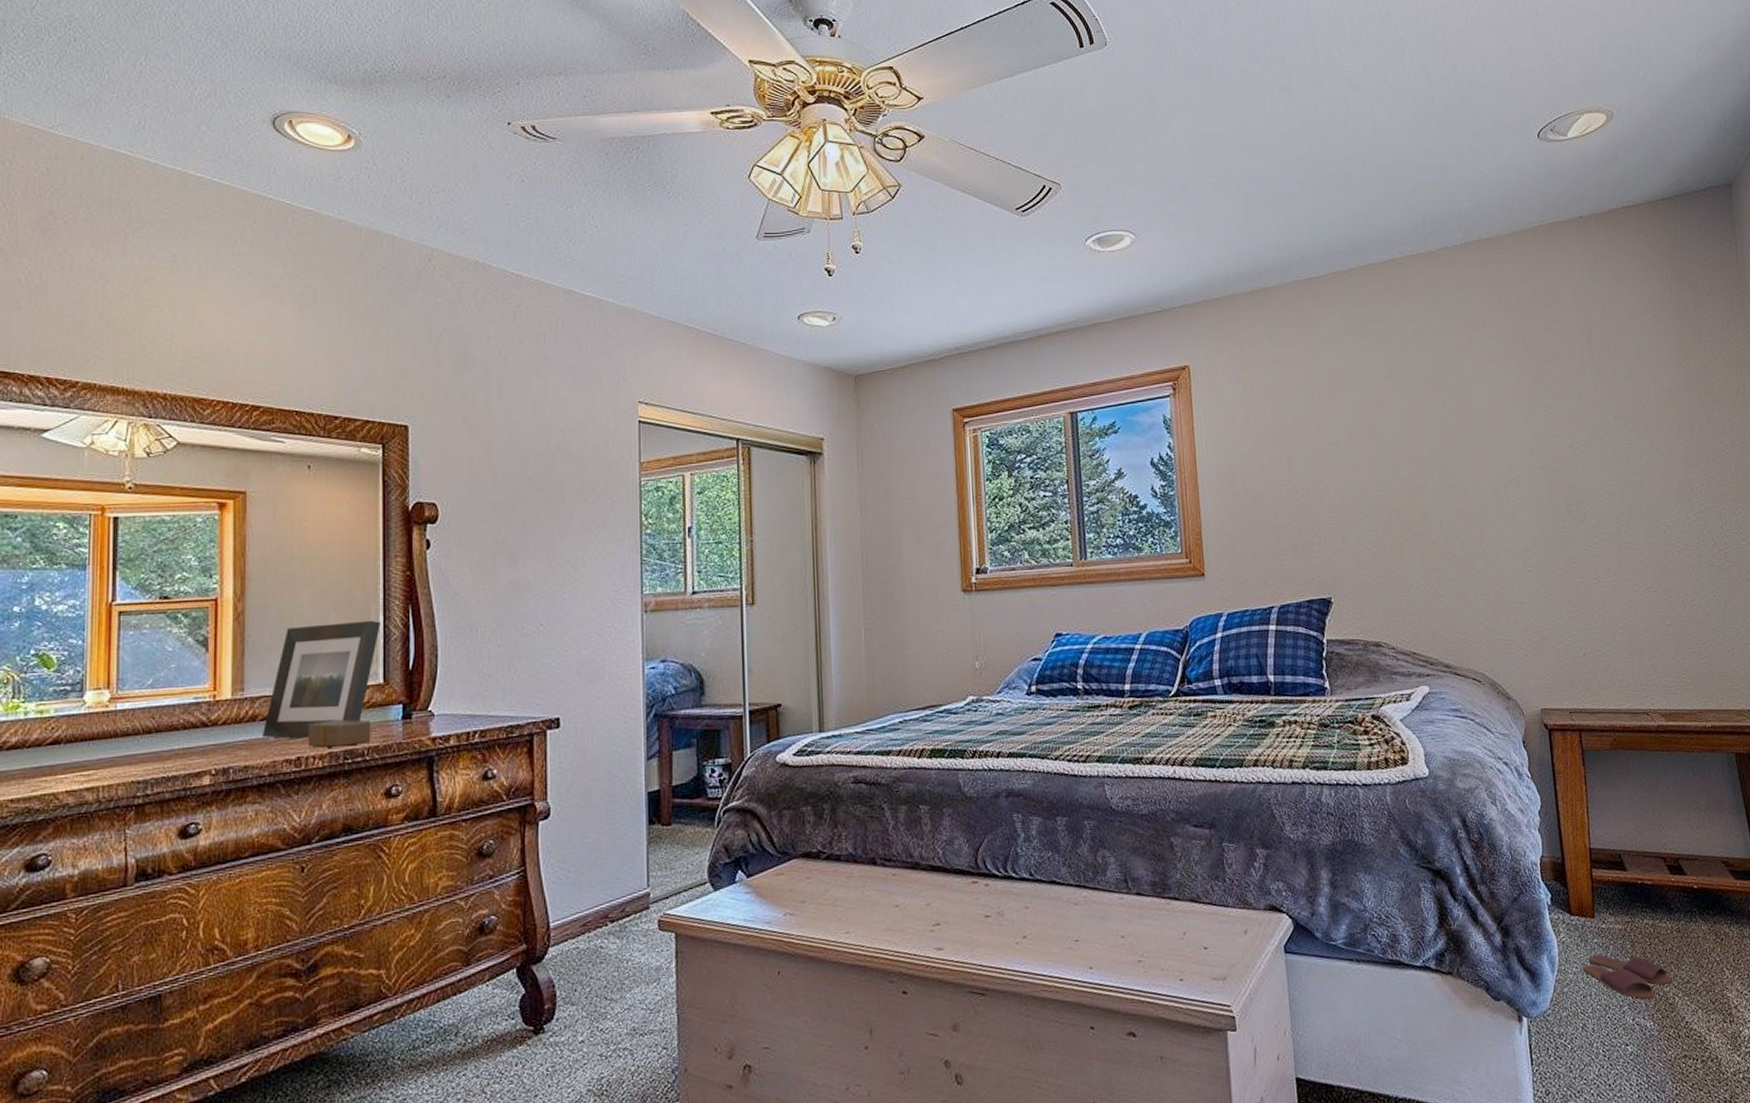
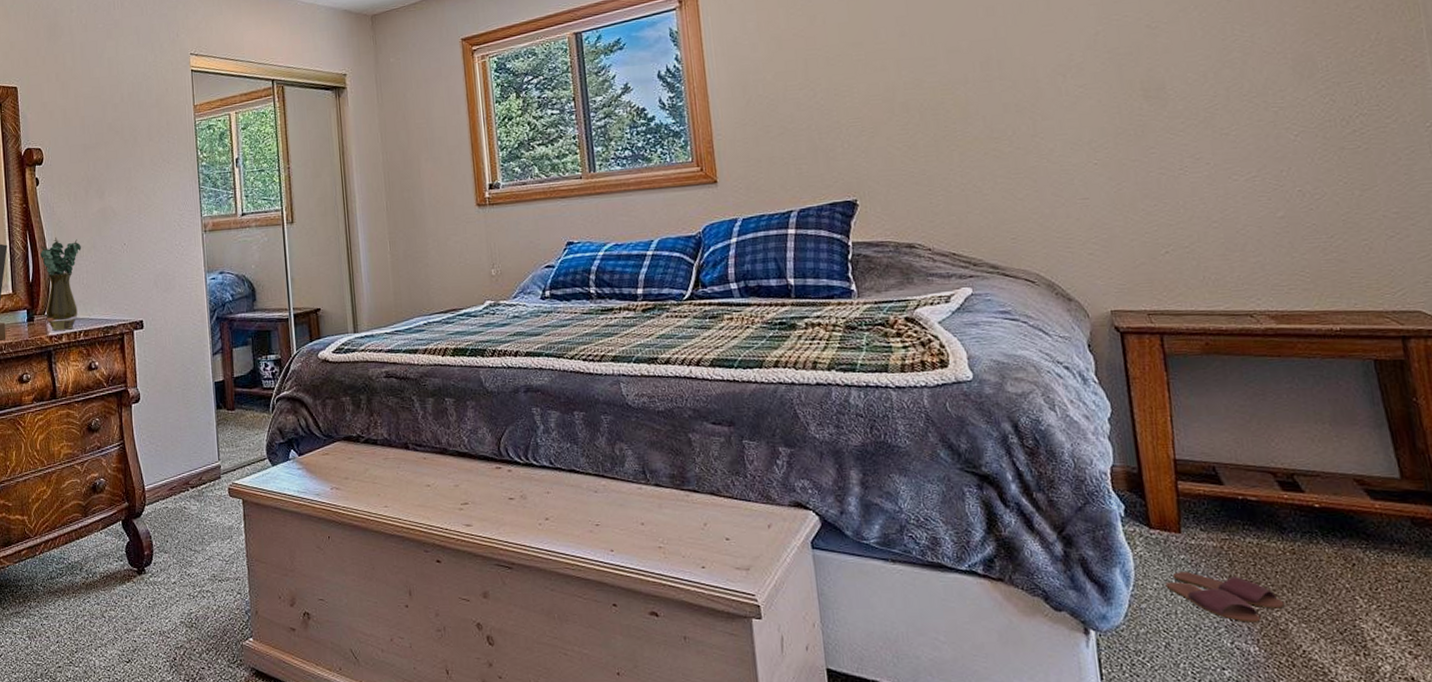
vase: none [427,614,483,731] -> present [40,237,81,331]

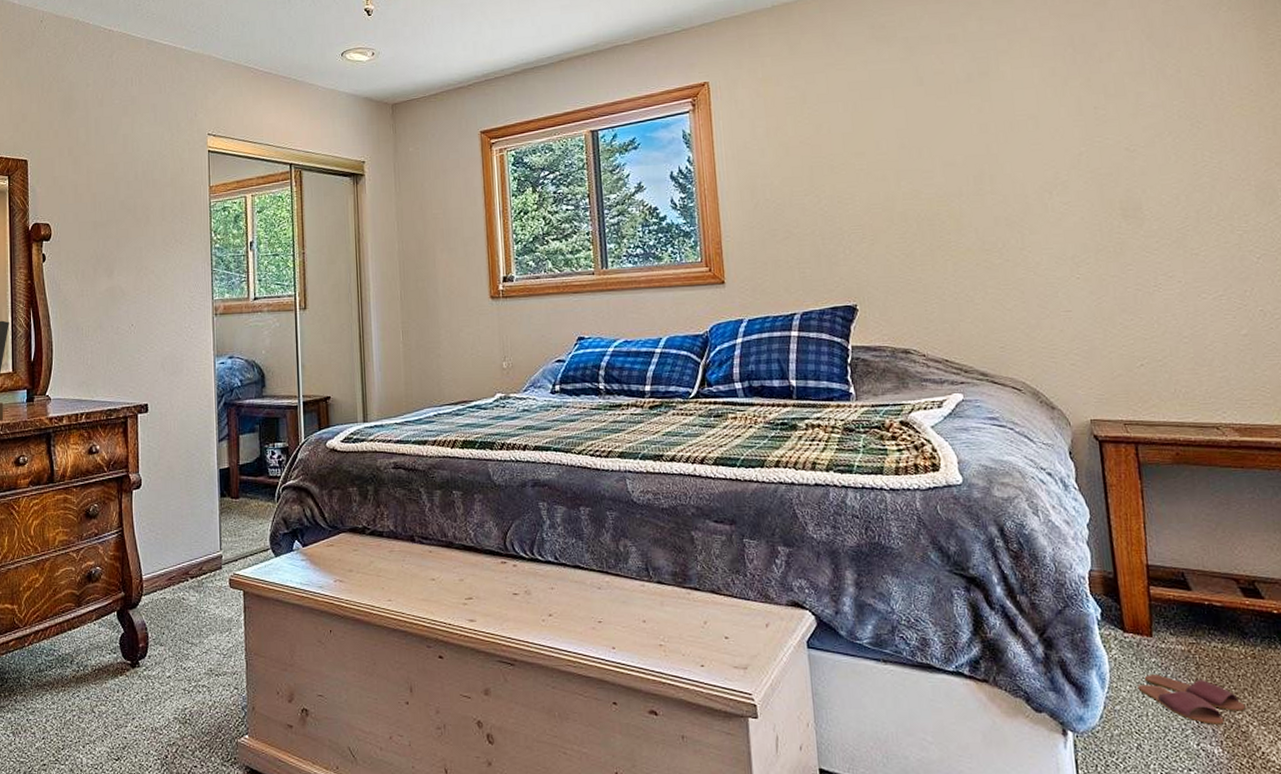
vase: present [40,237,81,331] -> none [44,316,87,412]

